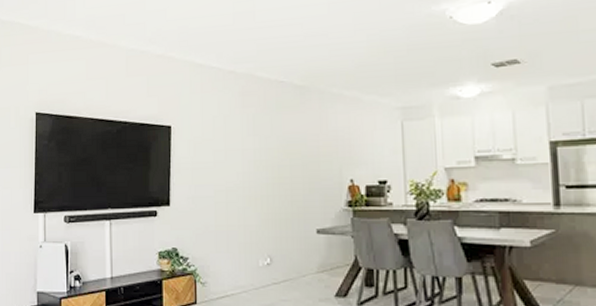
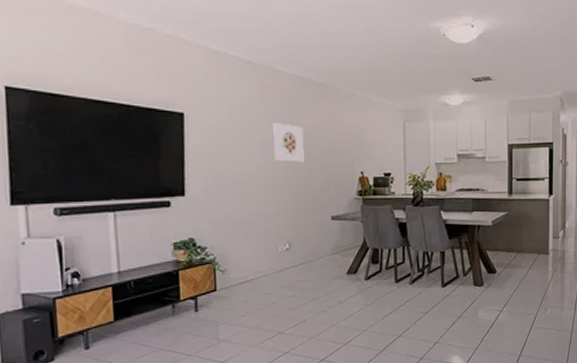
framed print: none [254,130,287,171] -> present [273,123,304,162]

